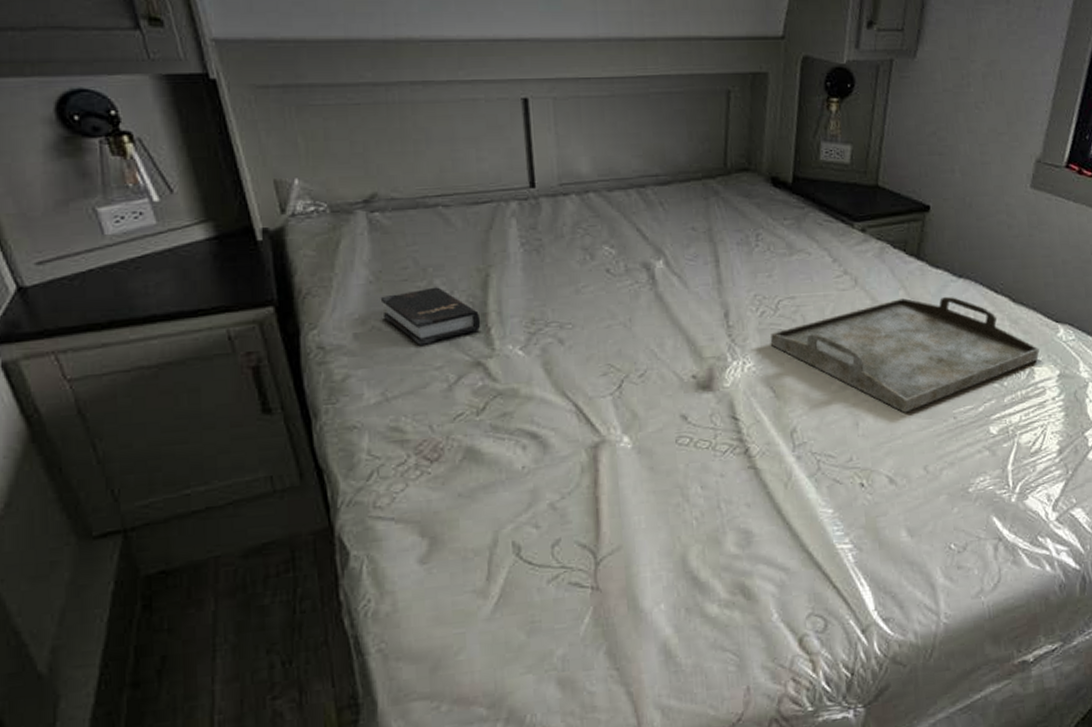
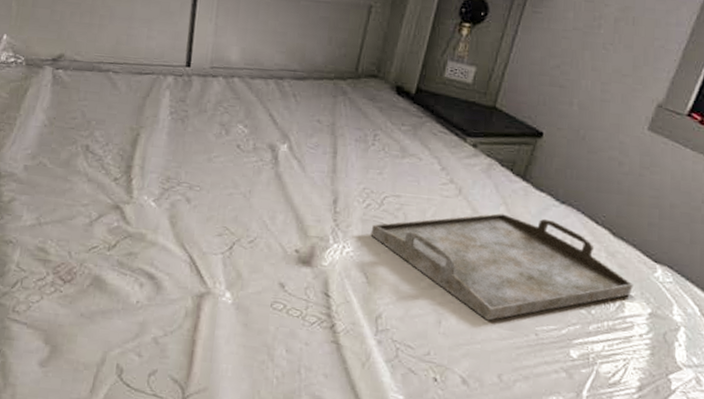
hardback book: present [380,287,481,345] -> none [49,137,126,184]

